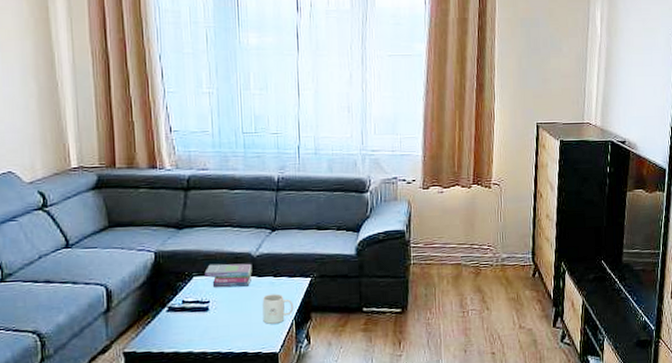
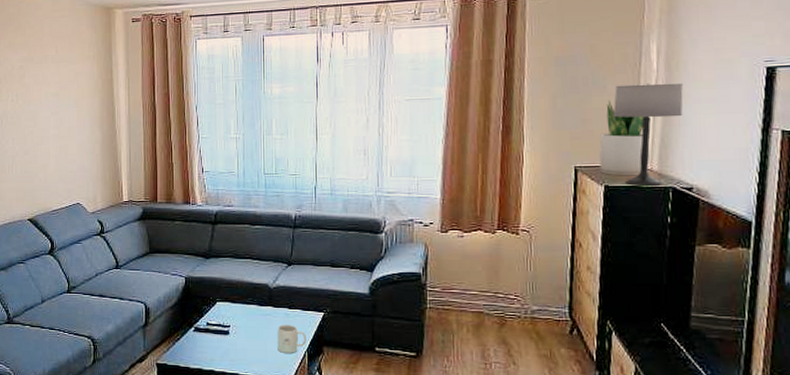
books: present [204,263,252,288] -> none [226,292,269,315]
planter: none [556,62,591,132] -> present [599,100,645,176]
table lamp: none [567,46,620,140] -> present [613,82,683,186]

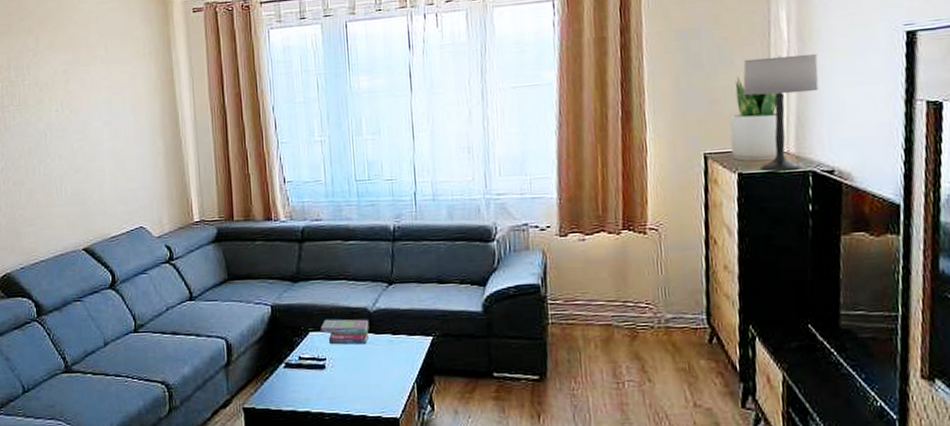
books: none [226,292,269,315] -> present [320,319,369,345]
mug: present [277,325,307,353] -> none [380,353,415,386]

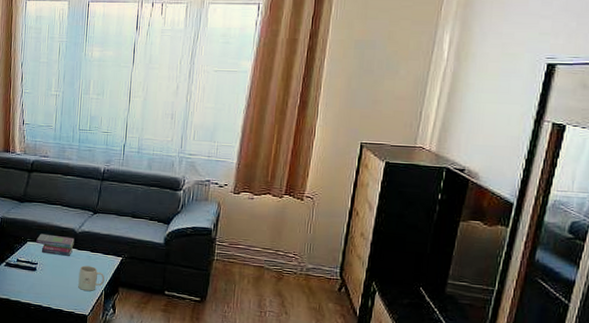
mug: none [380,353,415,386] -> present [78,265,105,291]
planter: present [730,77,778,162] -> none [383,84,431,155]
table lamp: present [742,54,819,172] -> none [401,70,469,165]

